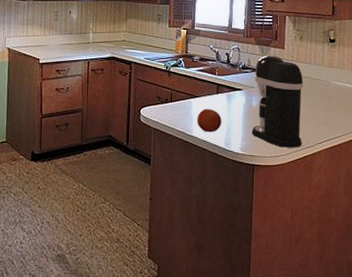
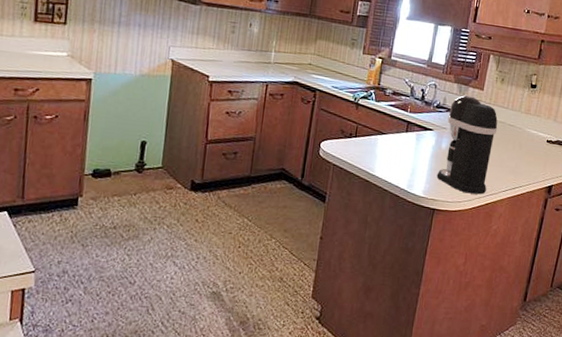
fruit: present [197,108,222,133] -> none [380,146,408,173]

